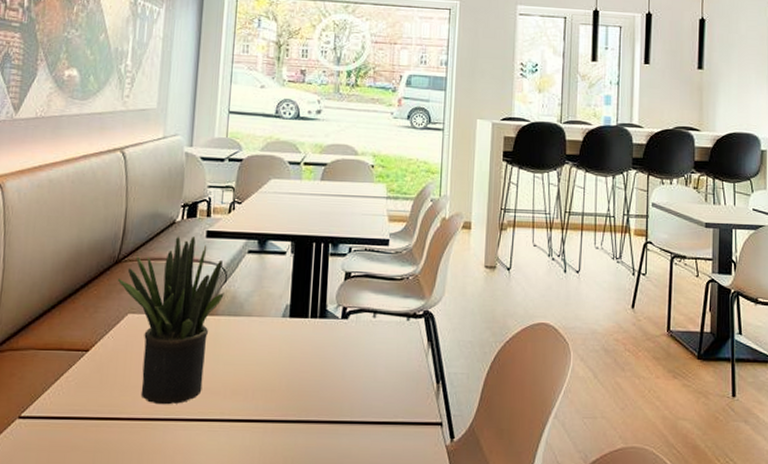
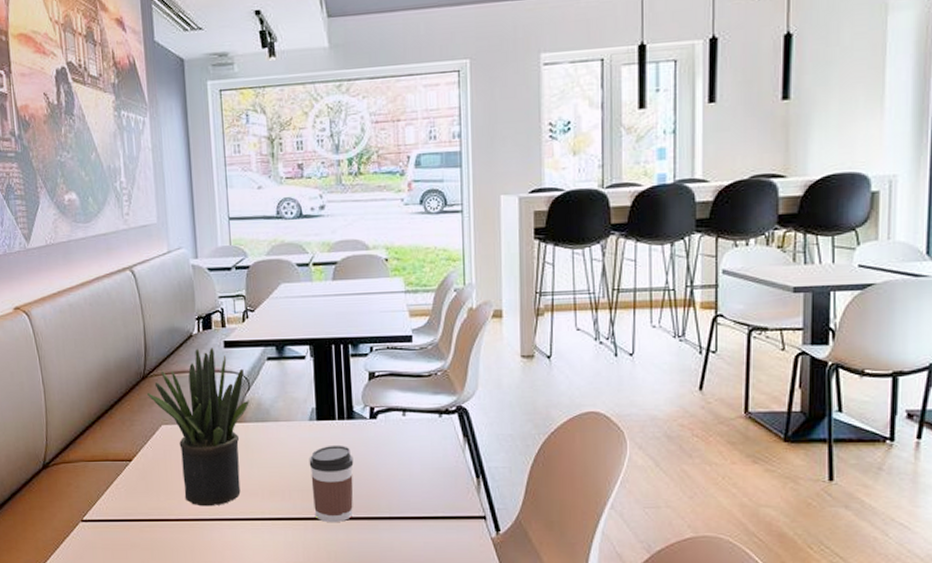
coffee cup: none [276,343,322,425] -> present [309,444,354,522]

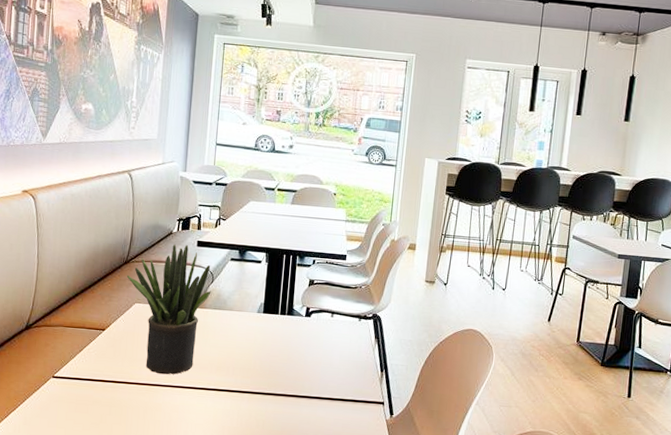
coffee cup: present [309,444,354,522] -> none [251,334,288,397]

